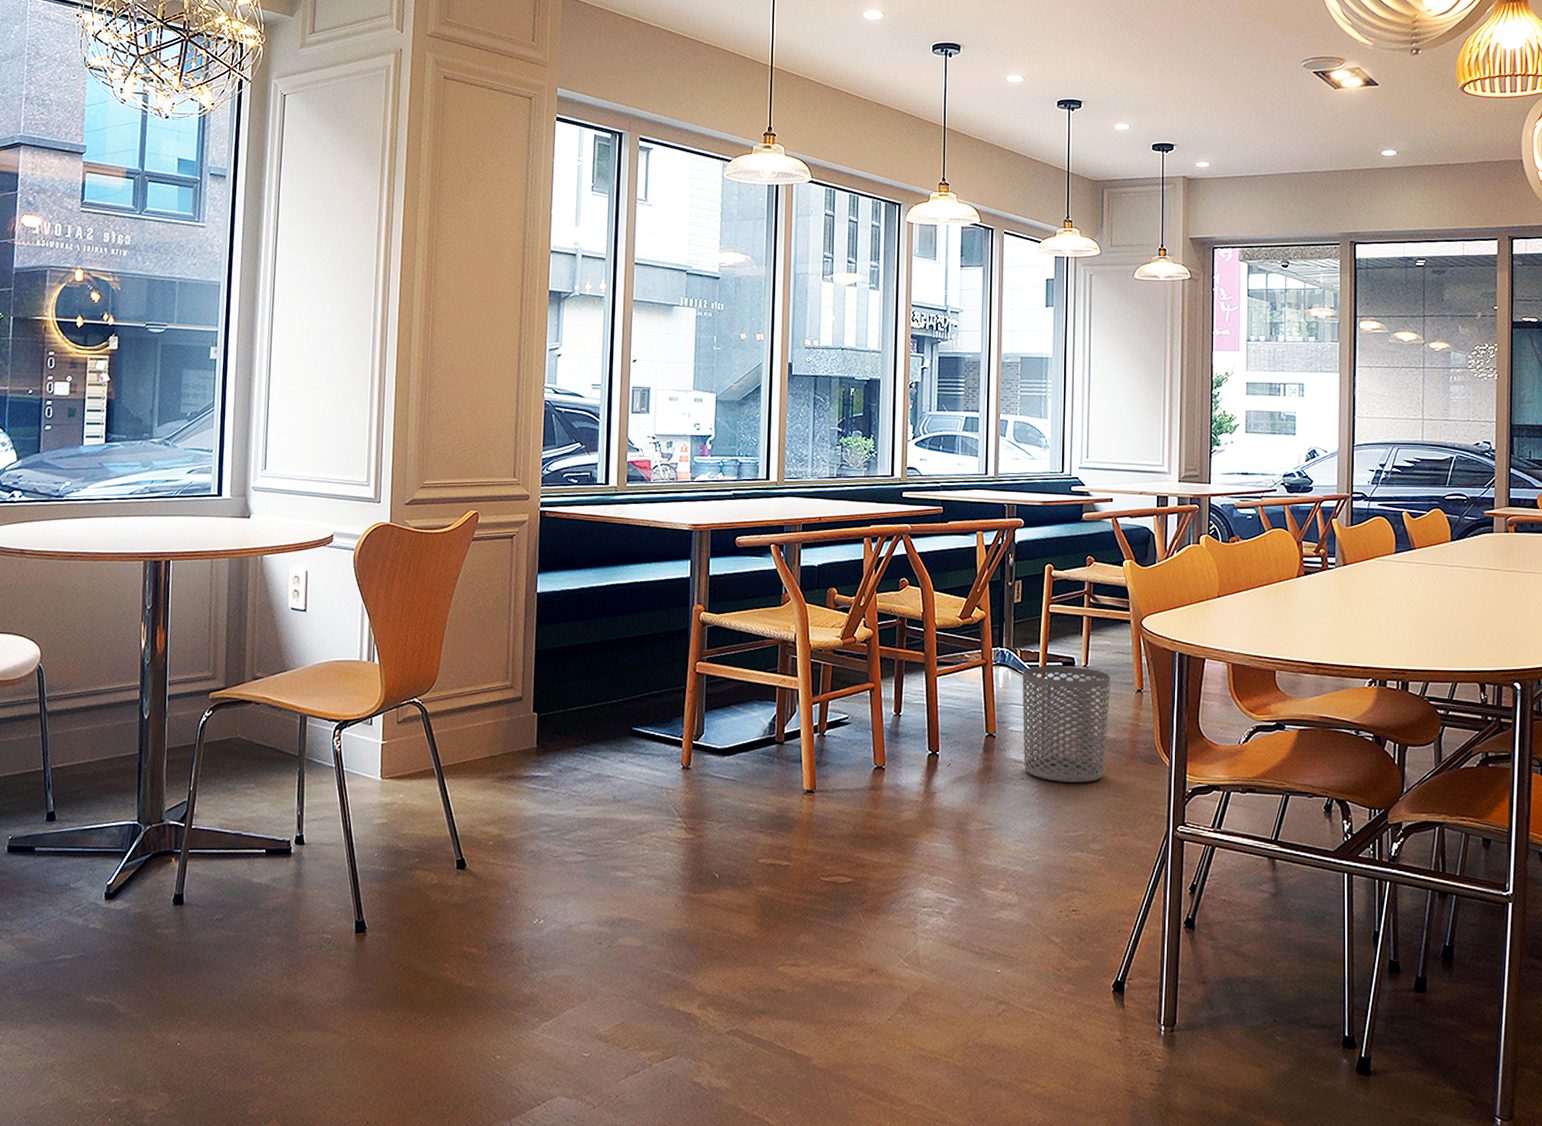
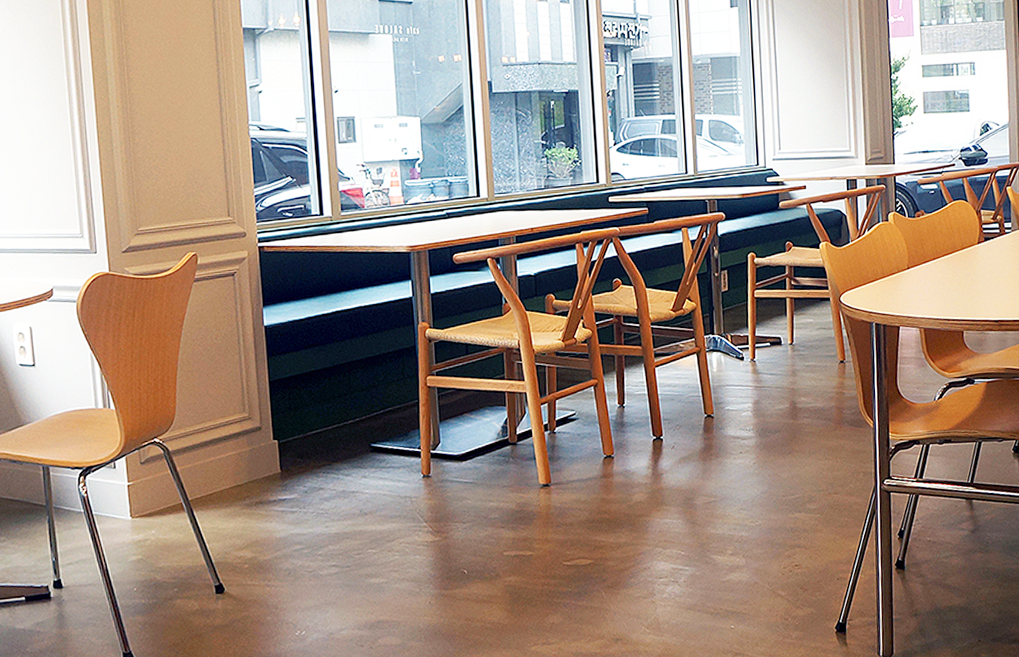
waste bin: present [1022,665,1110,783] -> none [734,345,816,452]

